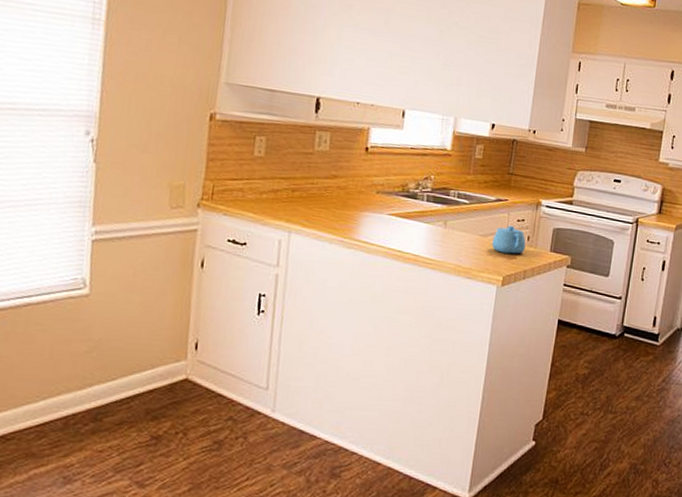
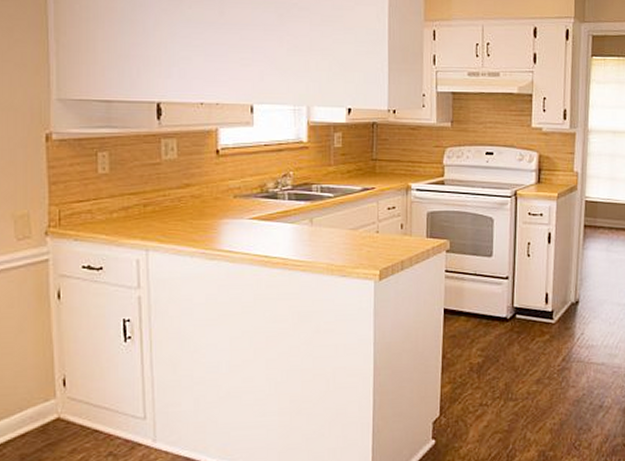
teapot: present [492,225,526,254] -> none [364,214,400,245]

